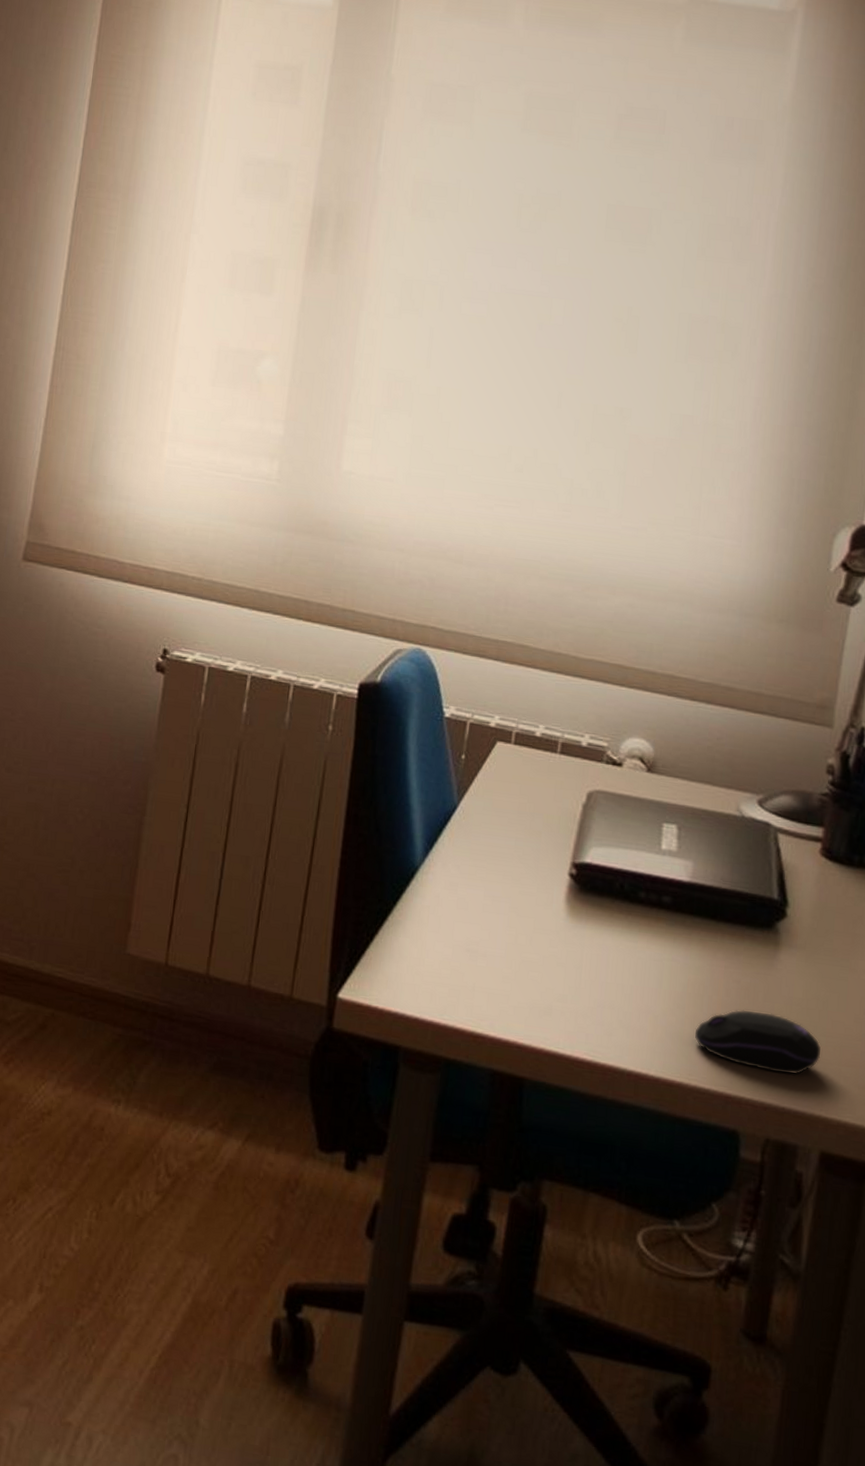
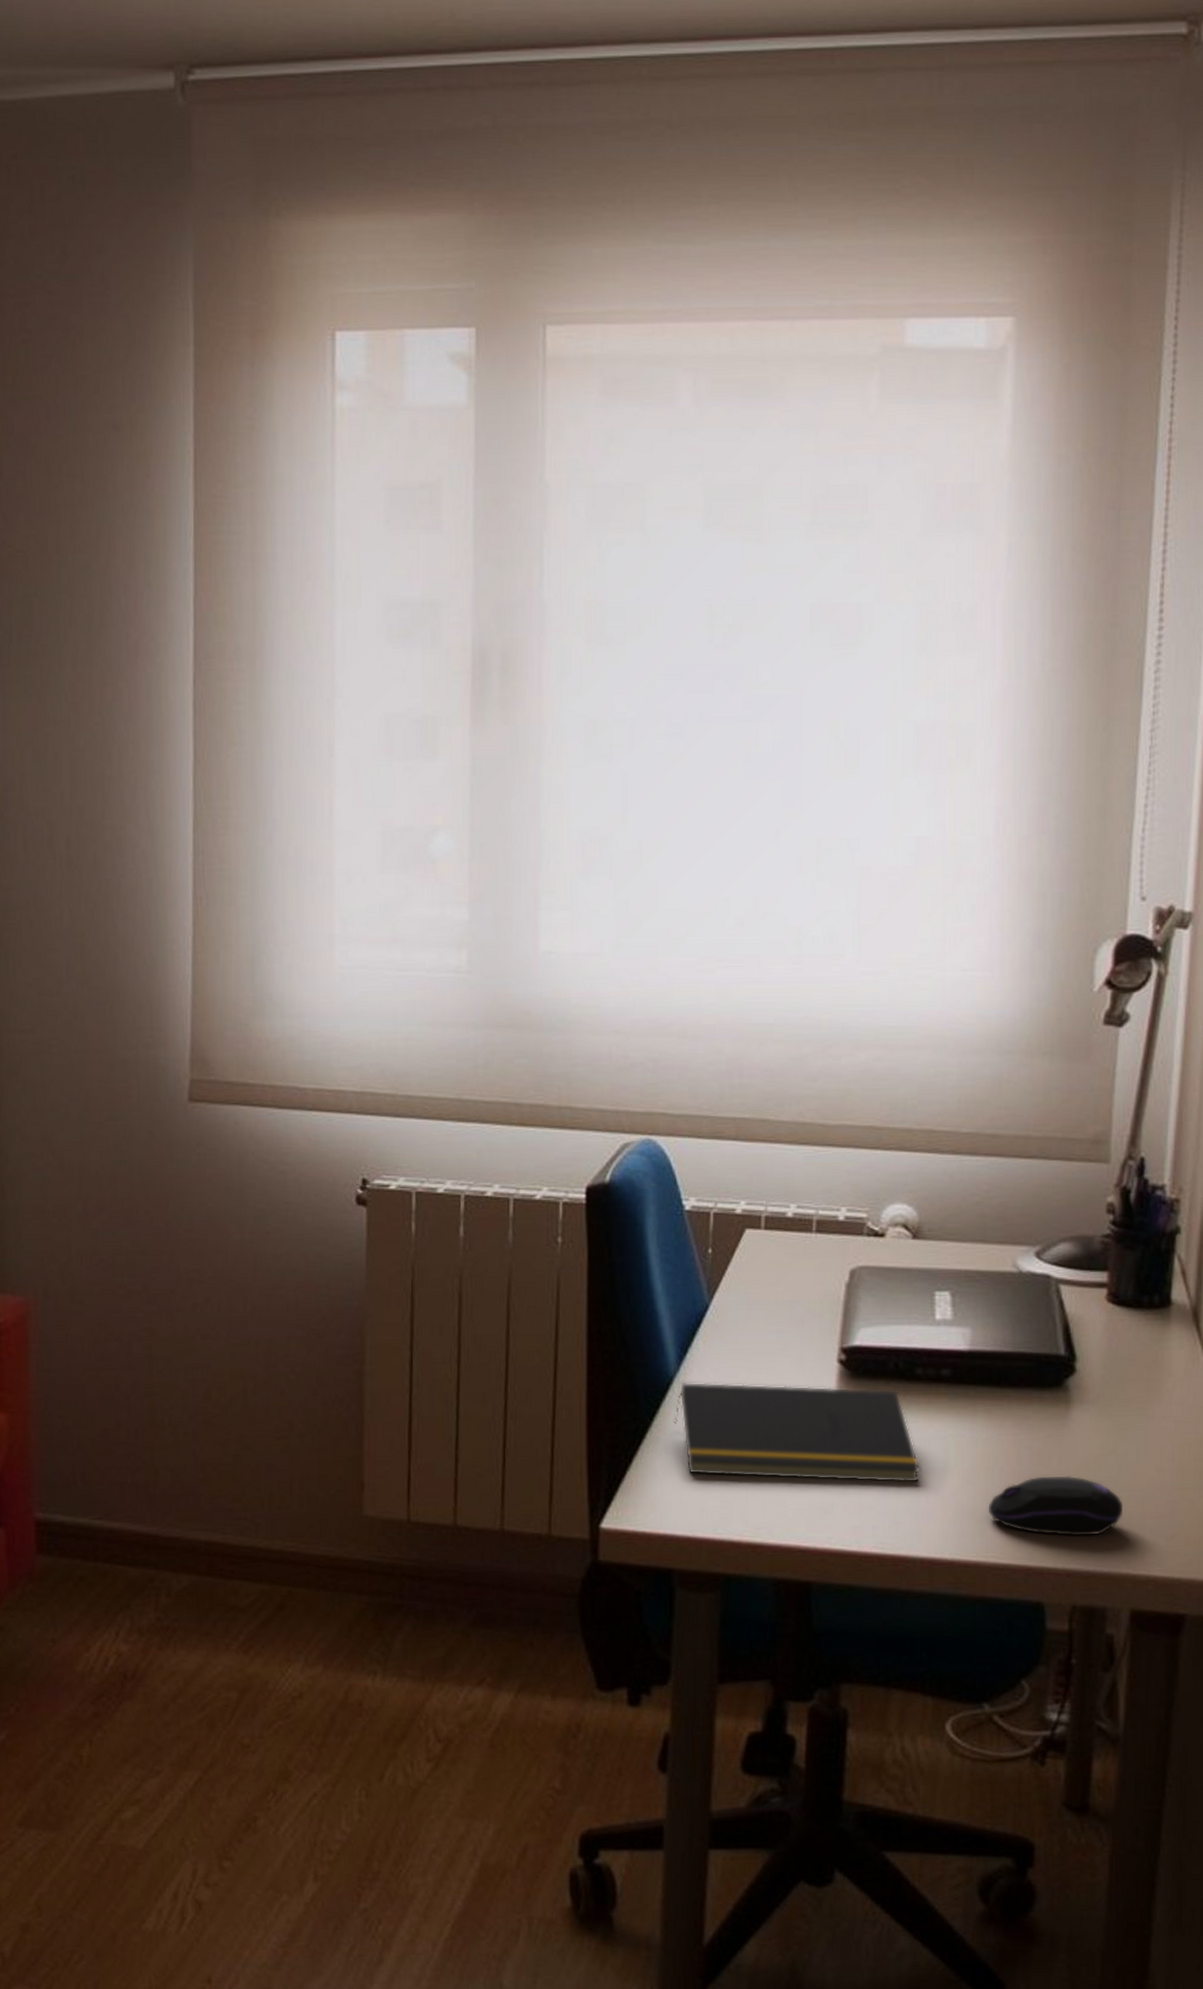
notepad: none [415,873,636,999] -> present [674,1382,920,1484]

